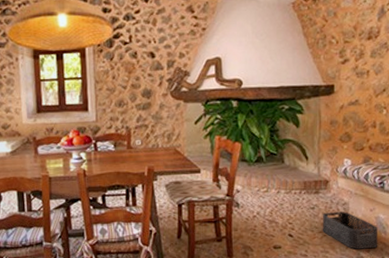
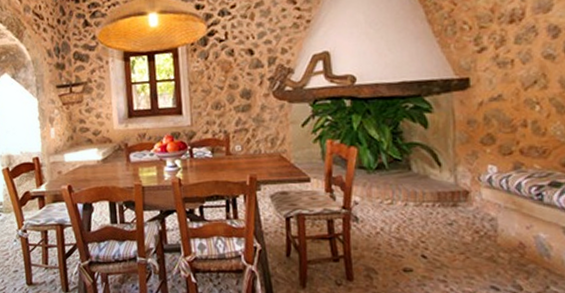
storage bin: present [322,211,379,249] -> none [463,229,540,276]

